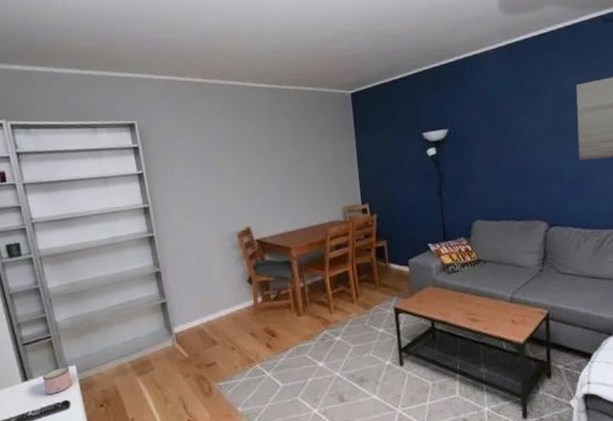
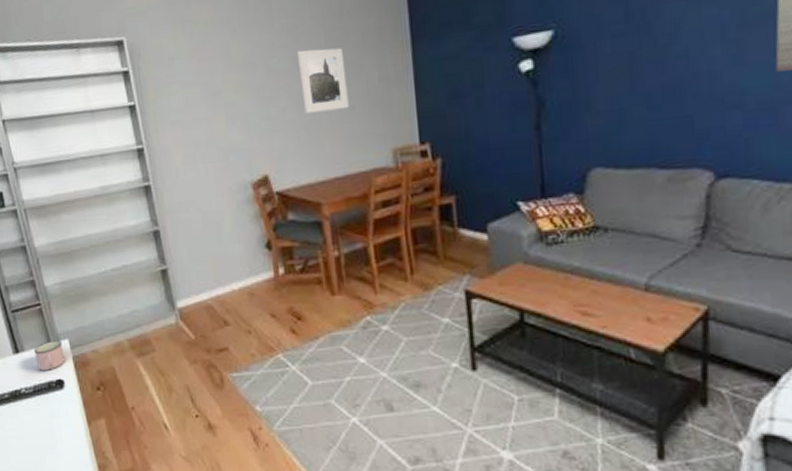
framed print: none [273,135,311,182] -> present [298,47,349,114]

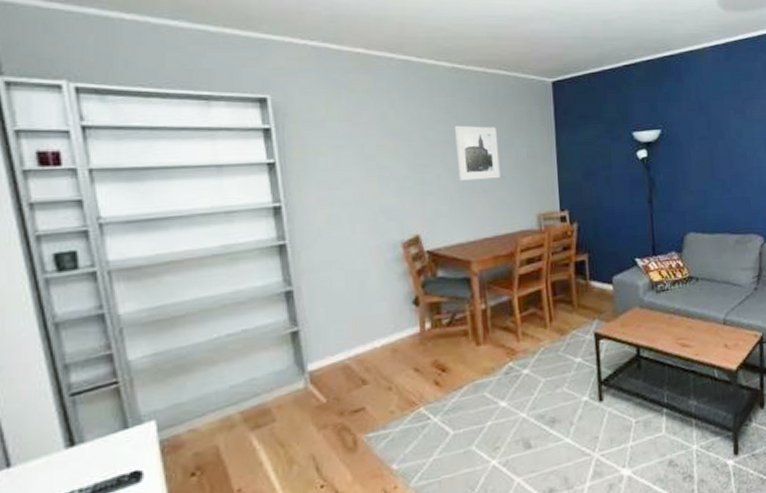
mug: present [33,341,66,371] -> none [99,423,148,464]

